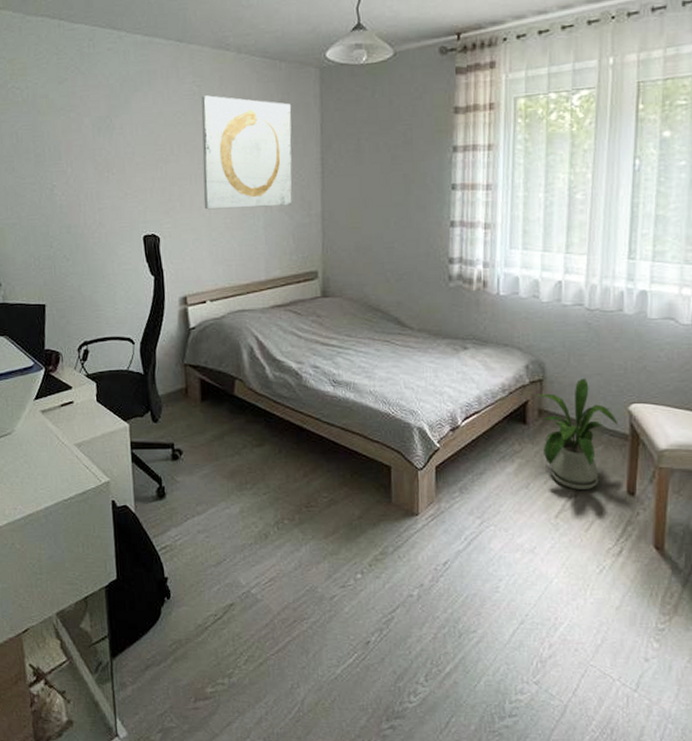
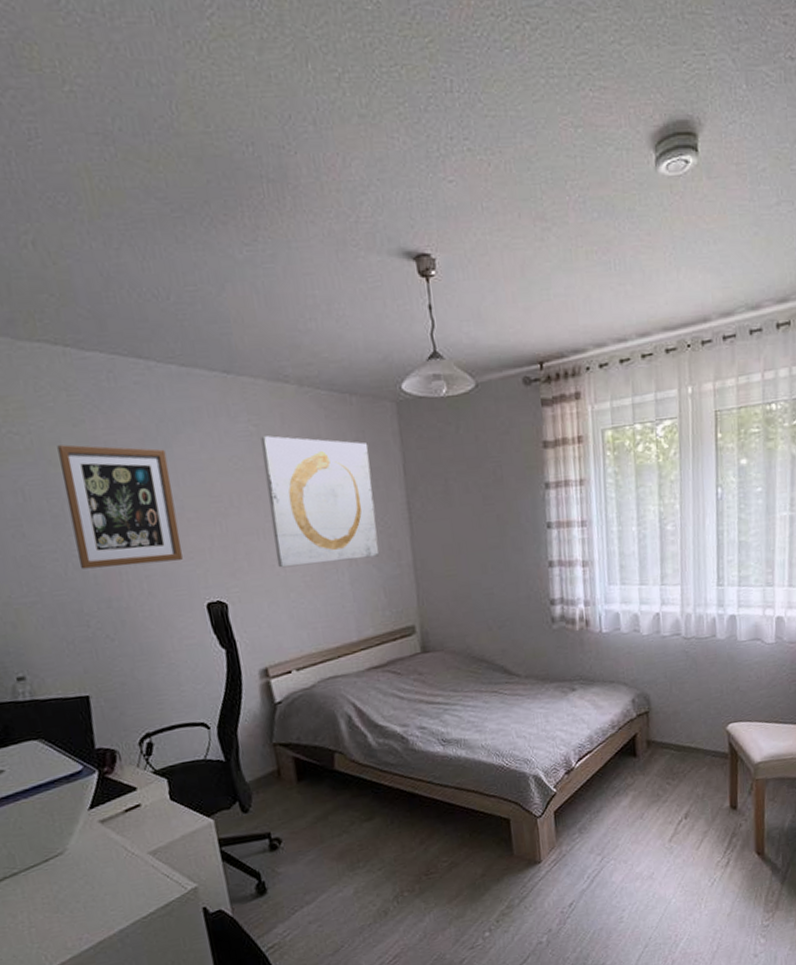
wall art: none [45,98,129,200] -> present [57,444,183,569]
house plant: present [535,378,618,490] -> none [643,704,719,812]

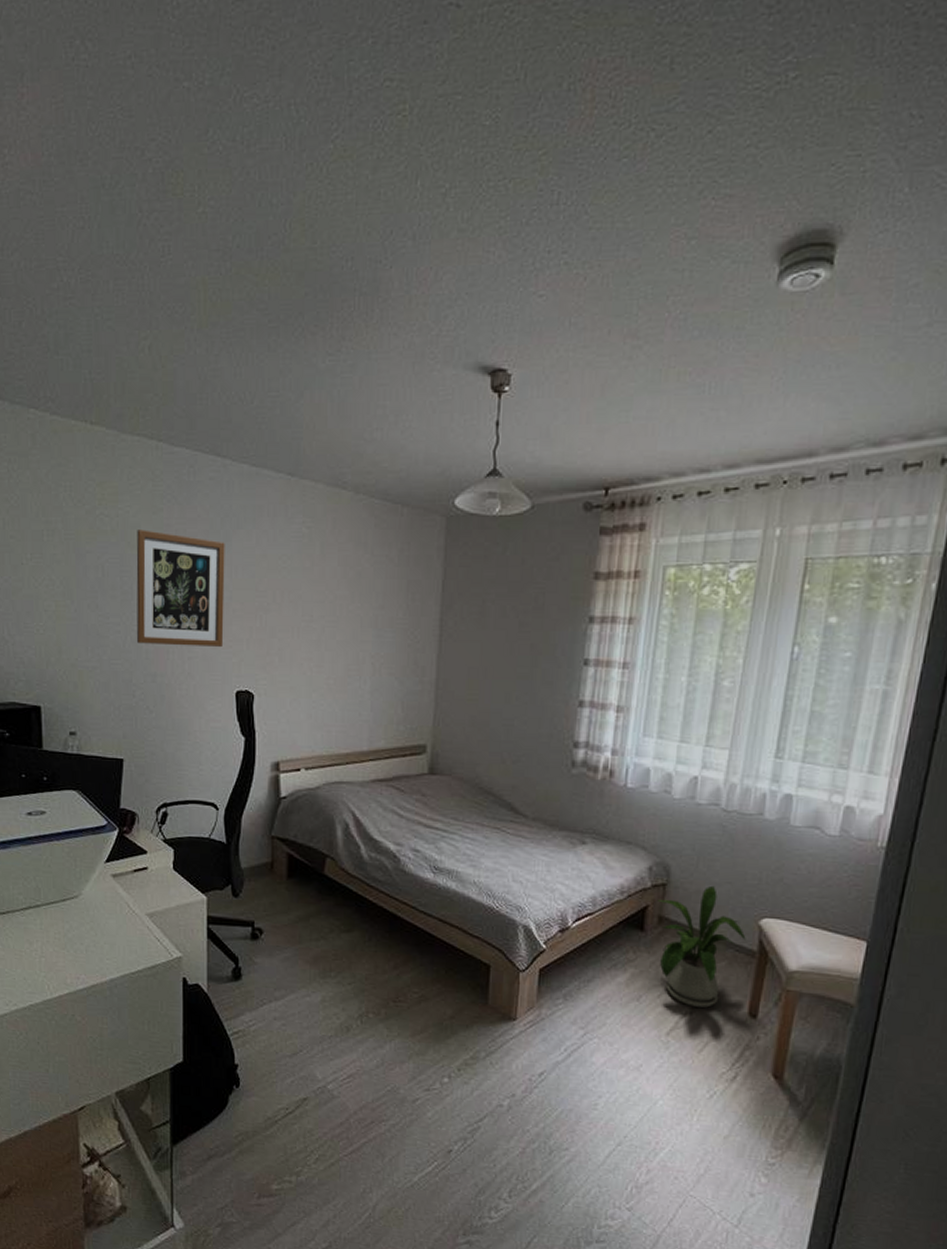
wall art: present [260,436,380,568] -> none [305,539,411,670]
house plant: none [643,704,719,812] -> present [657,885,746,1008]

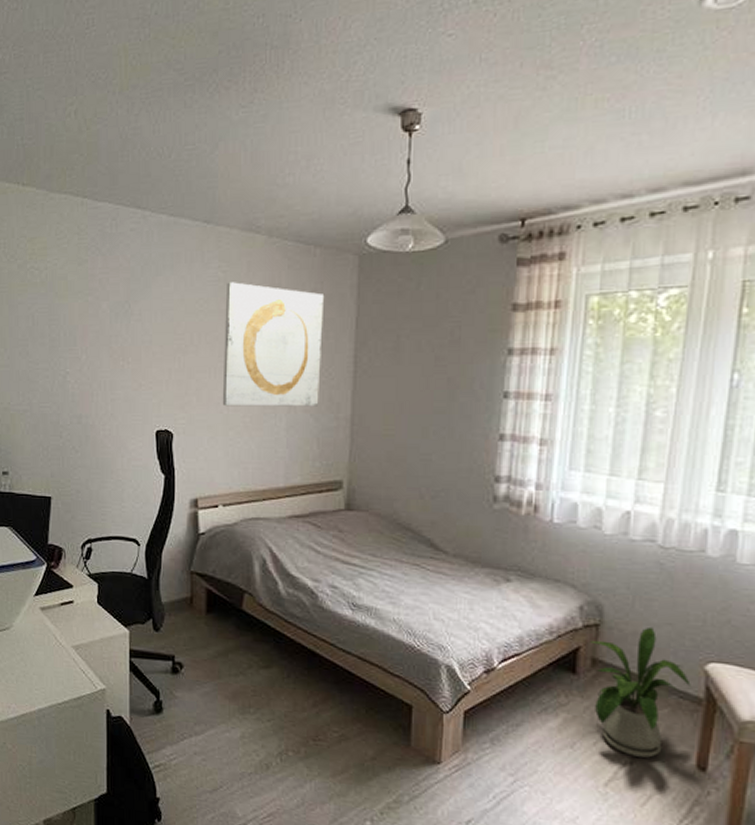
wall art: present [136,530,225,647] -> none [63,280,145,388]
wall art: none [305,539,411,670] -> present [222,282,325,407]

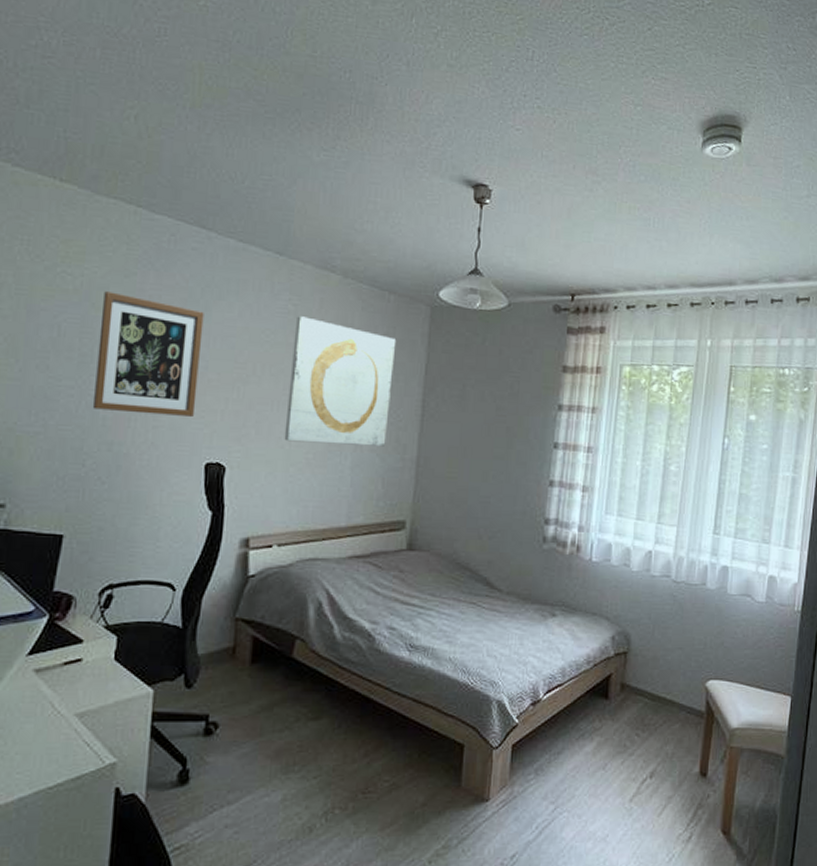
wall art: none [63,280,145,388] -> present [93,291,204,417]
house plant: present [589,626,691,758] -> none [619,651,696,771]

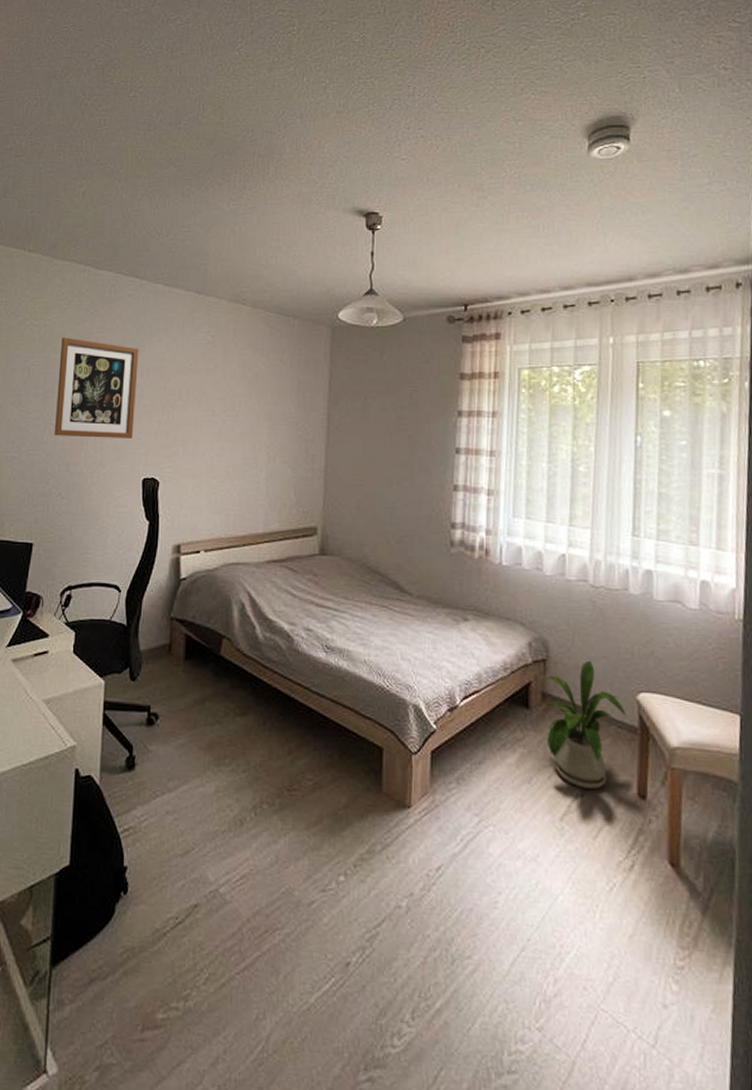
wall art: present [284,316,397,447] -> none [207,345,302,458]
house plant: none [619,651,696,771] -> present [539,660,626,789]

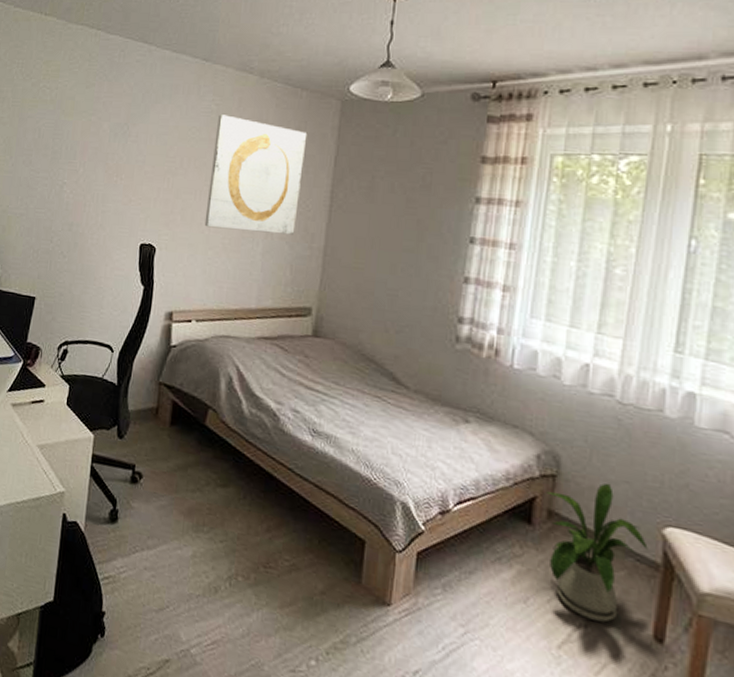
wall art: present [55,337,139,438] -> none [60,100,144,203]
wall art: none [207,345,302,458] -> present [204,114,308,235]

